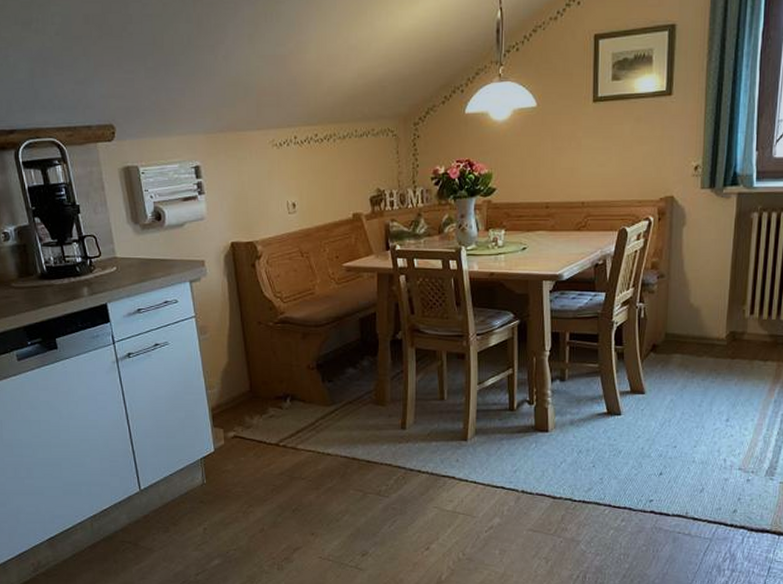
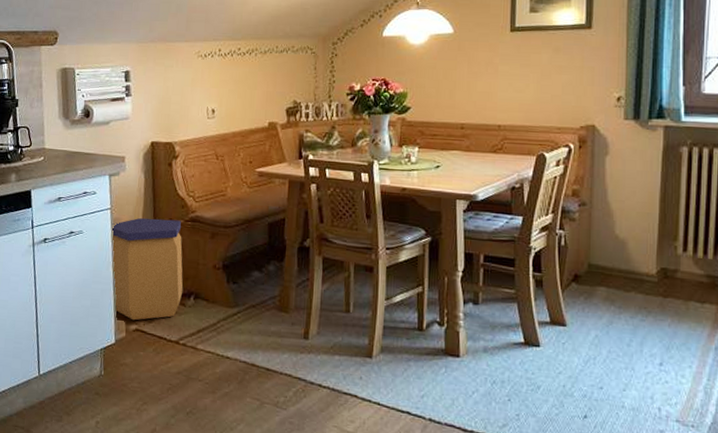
trash can: none [198,323,279,428] -> present [112,218,183,321]

